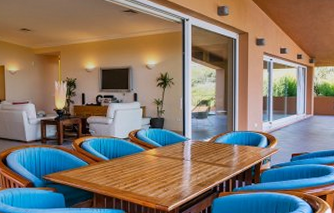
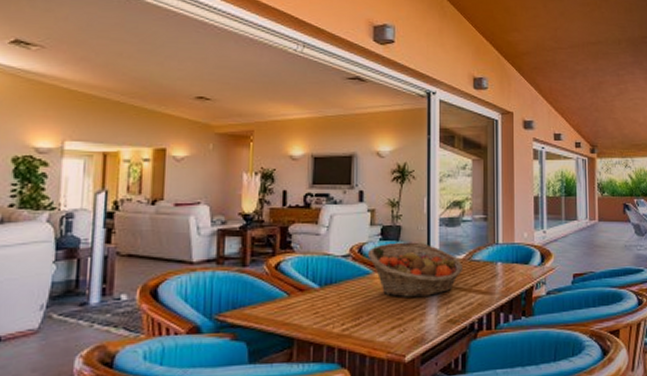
fruit basket: none [140,129,208,168] -> present [367,242,463,298]

